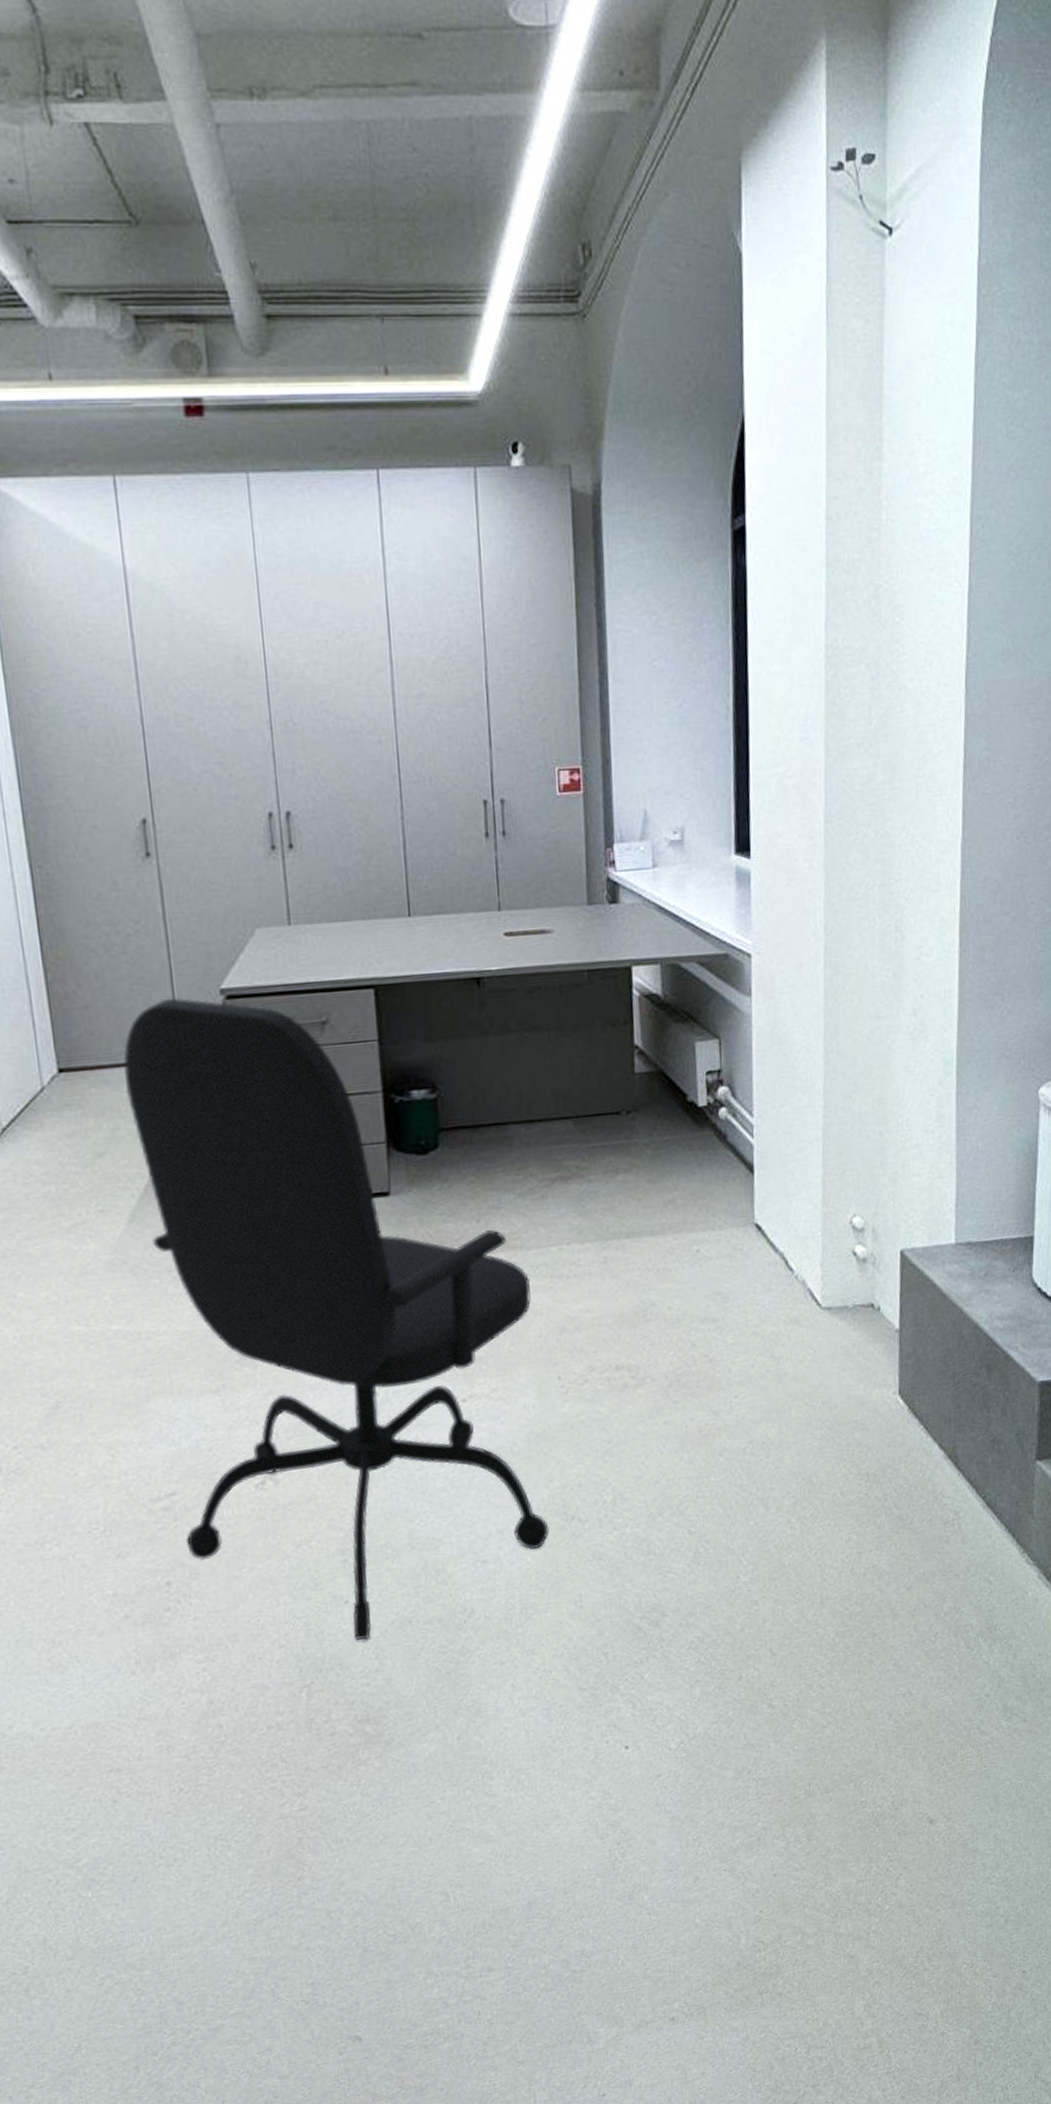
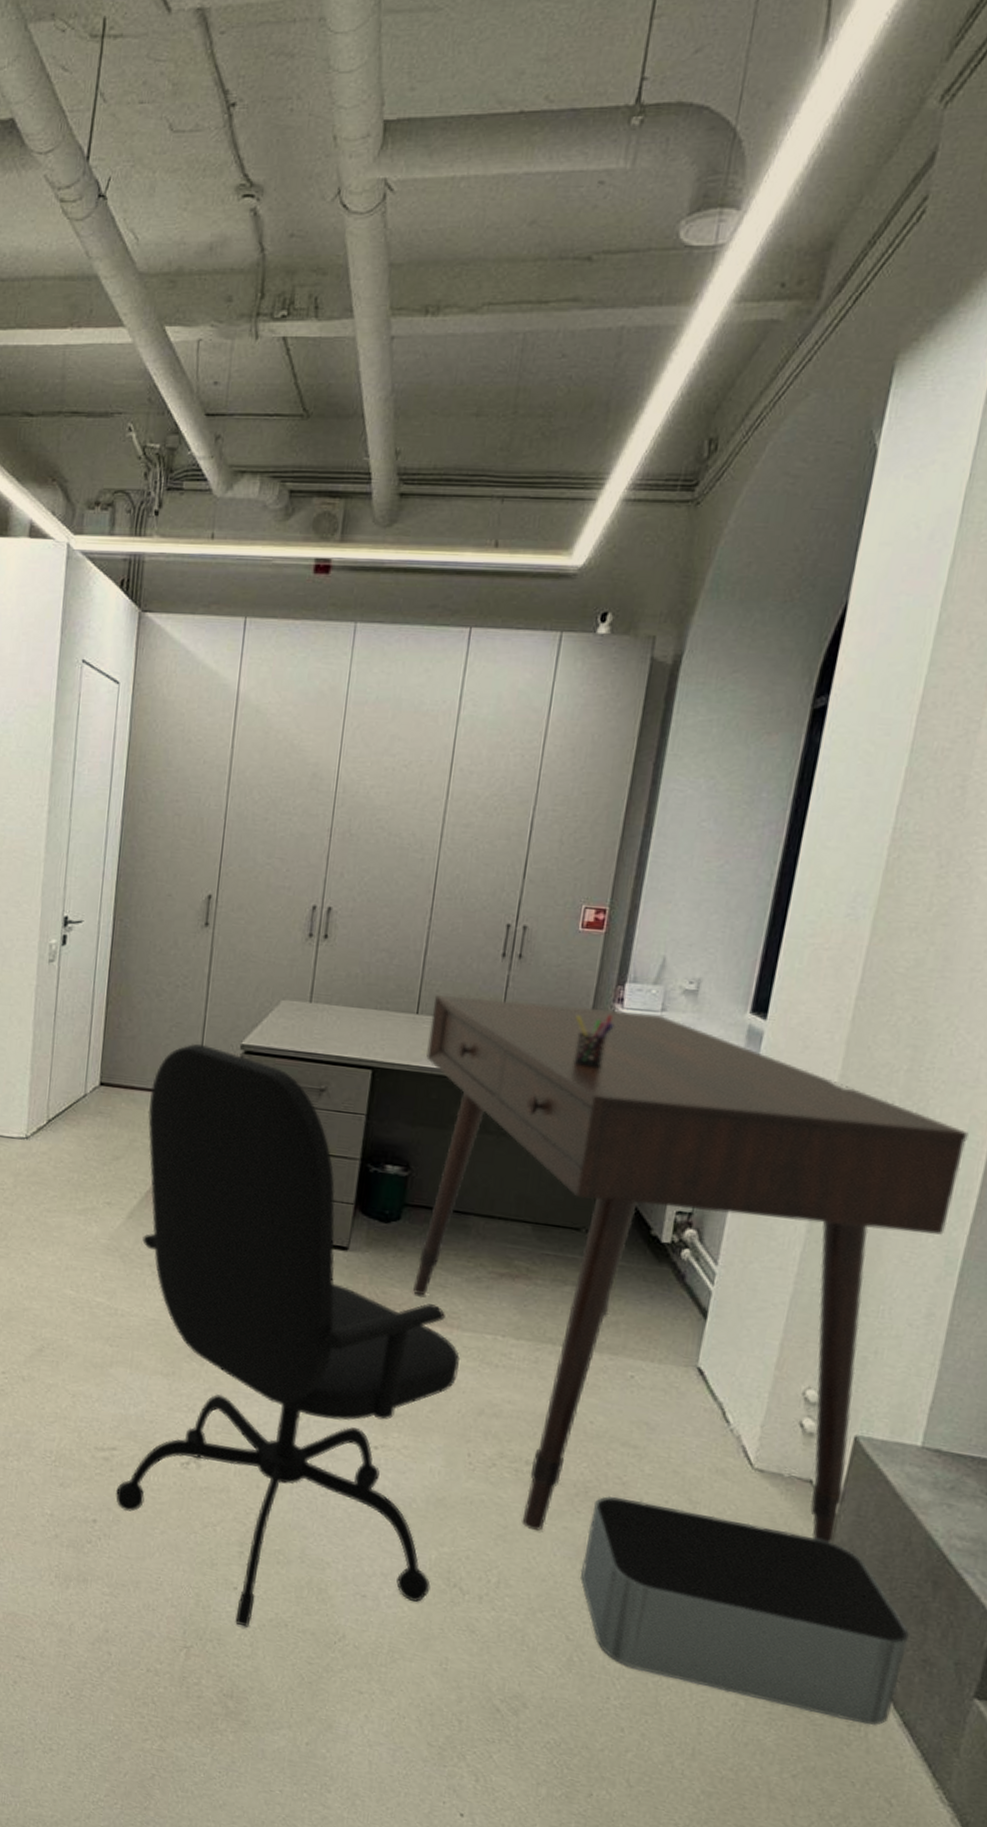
desk: none [423,871,941,1435] -> present [412,995,969,1545]
pen holder: none [573,881,612,941] -> present [573,1015,615,1069]
storage bin: none [687,1357,978,1541] -> present [580,1495,911,1726]

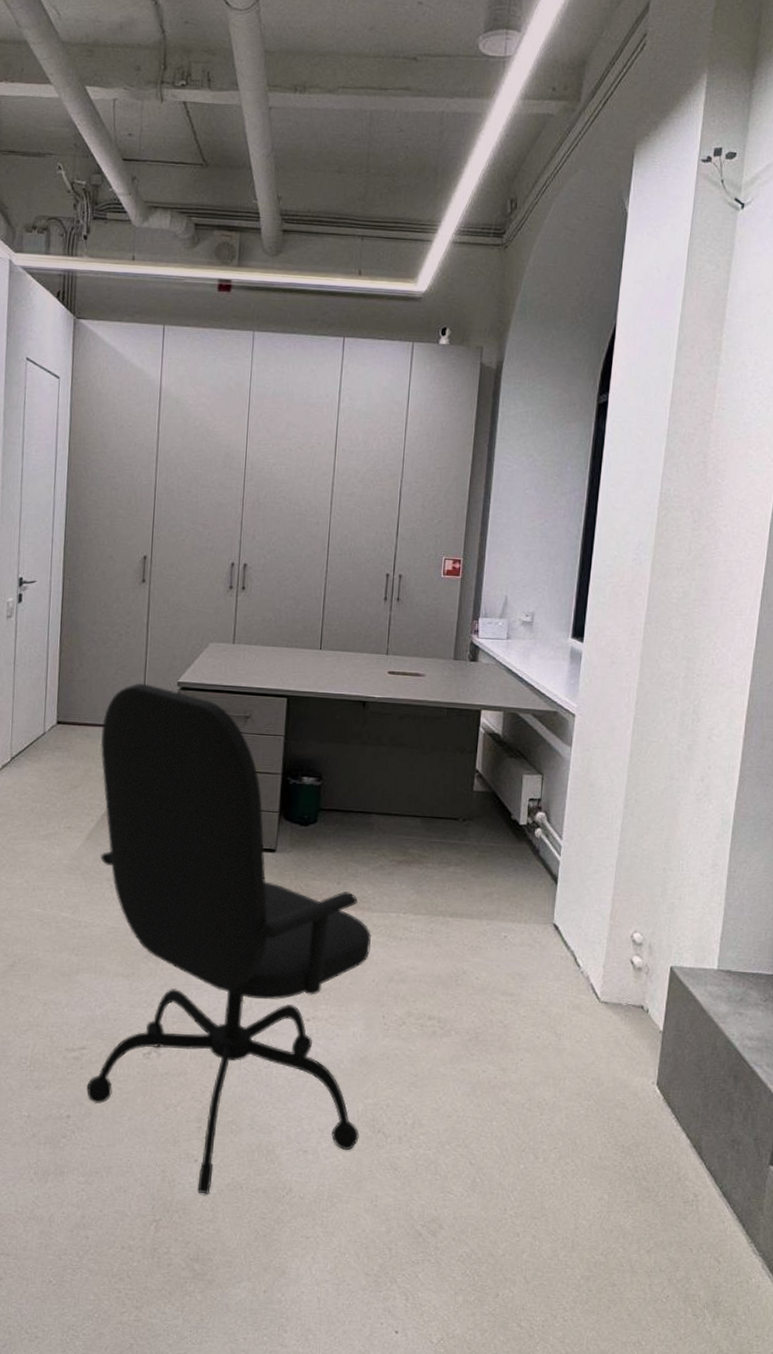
desk: present [412,995,969,1545] -> none [330,633,730,1074]
pen holder: present [573,1015,615,1069] -> none [444,644,473,688]
storage bin: present [580,1495,911,1726] -> none [477,1037,722,1200]

